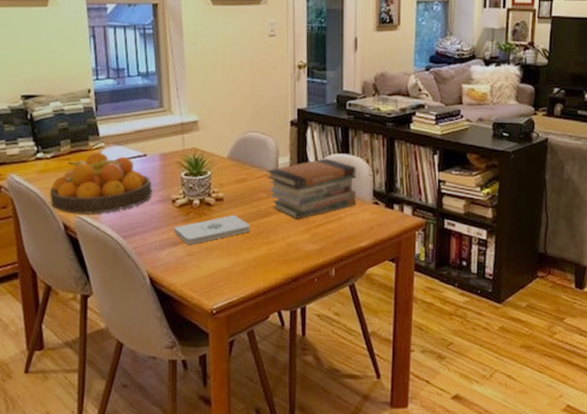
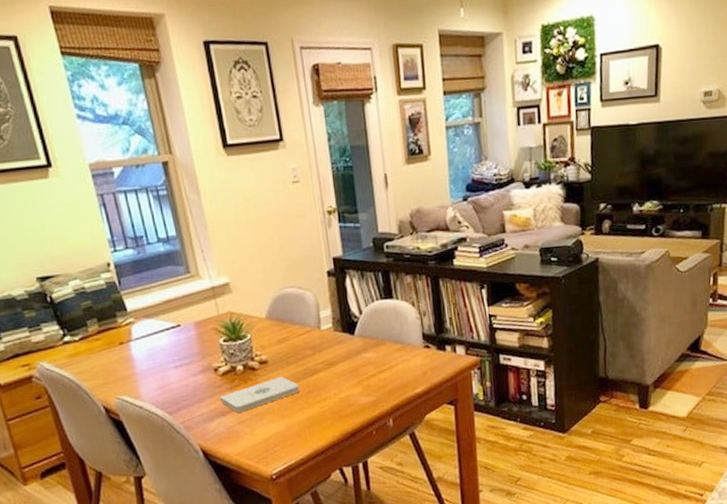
fruit bowl: present [49,152,152,214] -> none [83,328,192,395]
book stack: present [267,158,357,220] -> none [309,306,407,374]

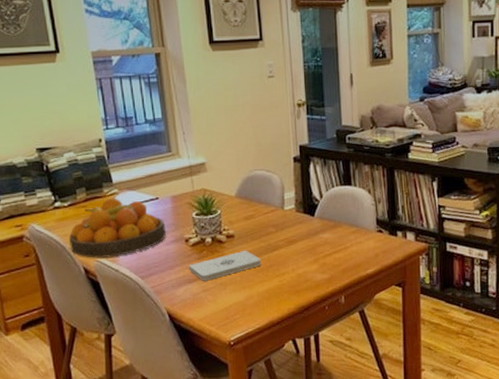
fruit bowl: none [83,328,192,395] -> present [68,198,166,258]

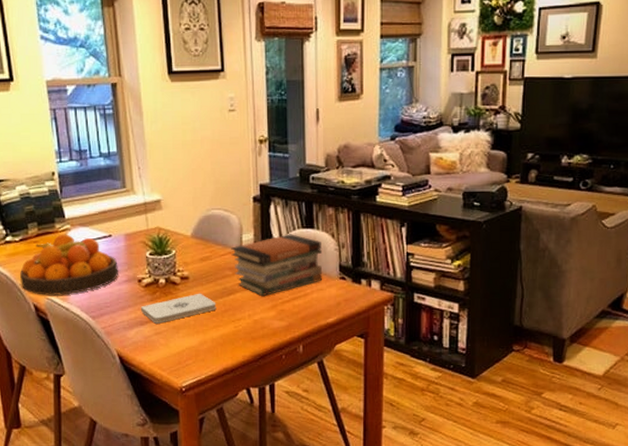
book stack: none [274,191,361,252] -> present [231,234,323,297]

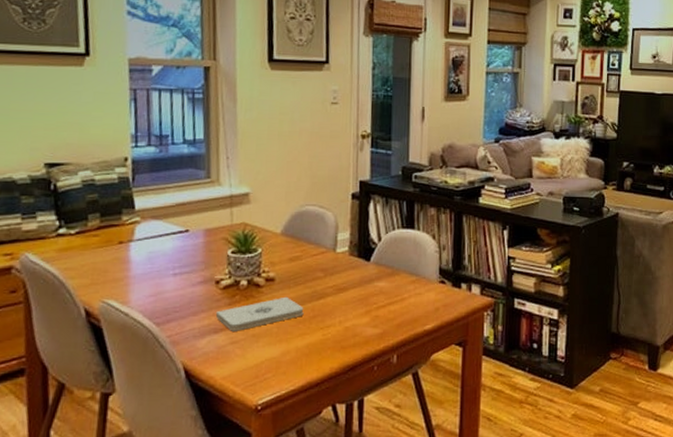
fruit bowl: present [19,234,118,295] -> none [70,227,194,298]
book stack: present [231,234,323,297] -> none [324,234,423,301]

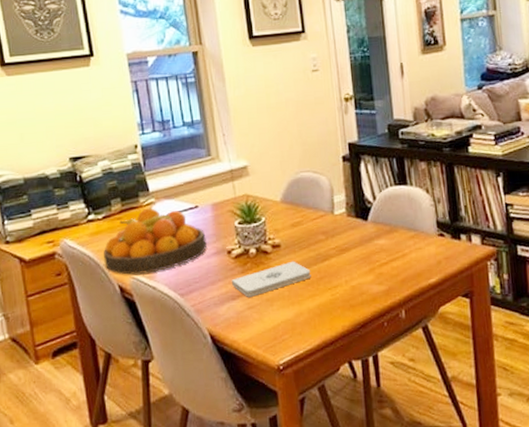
fruit bowl: none [70,227,194,298] -> present [103,208,207,275]

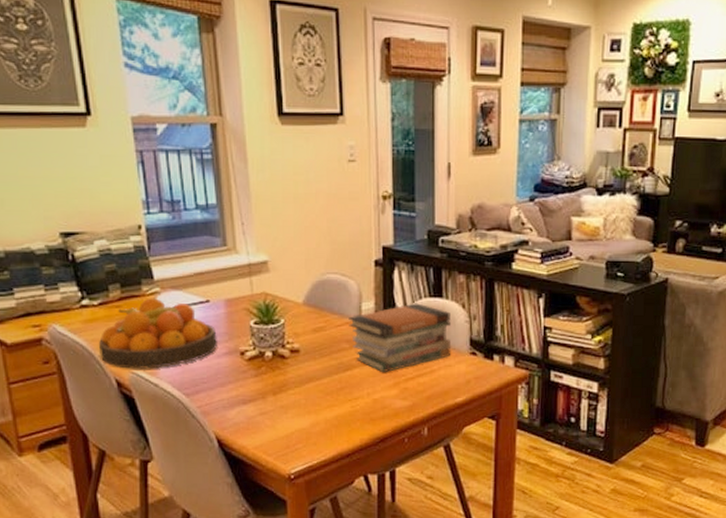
notepad: present [231,261,311,297] -> none [242,368,331,402]
book stack: none [323,192,421,261] -> present [348,303,452,373]

